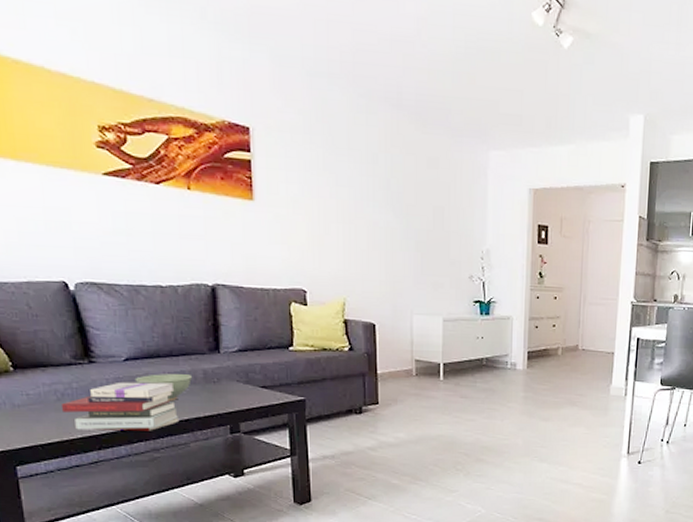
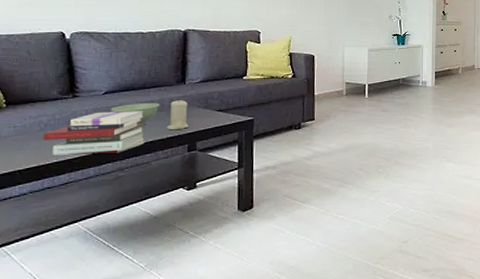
candle: none [202,371,228,408] -> present [166,99,189,131]

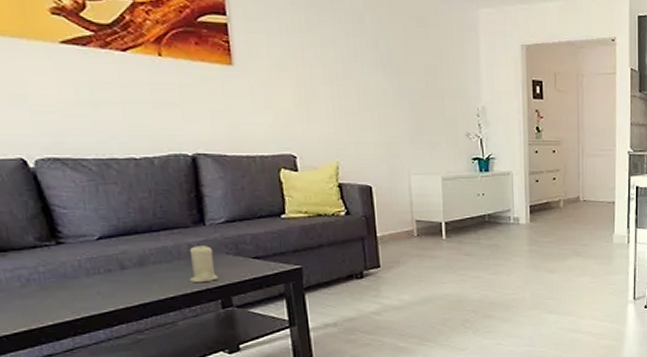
books: present [43,111,145,155] -> none [28,260,165,317]
bowl: present [110,103,161,127] -> none [110,250,177,279]

